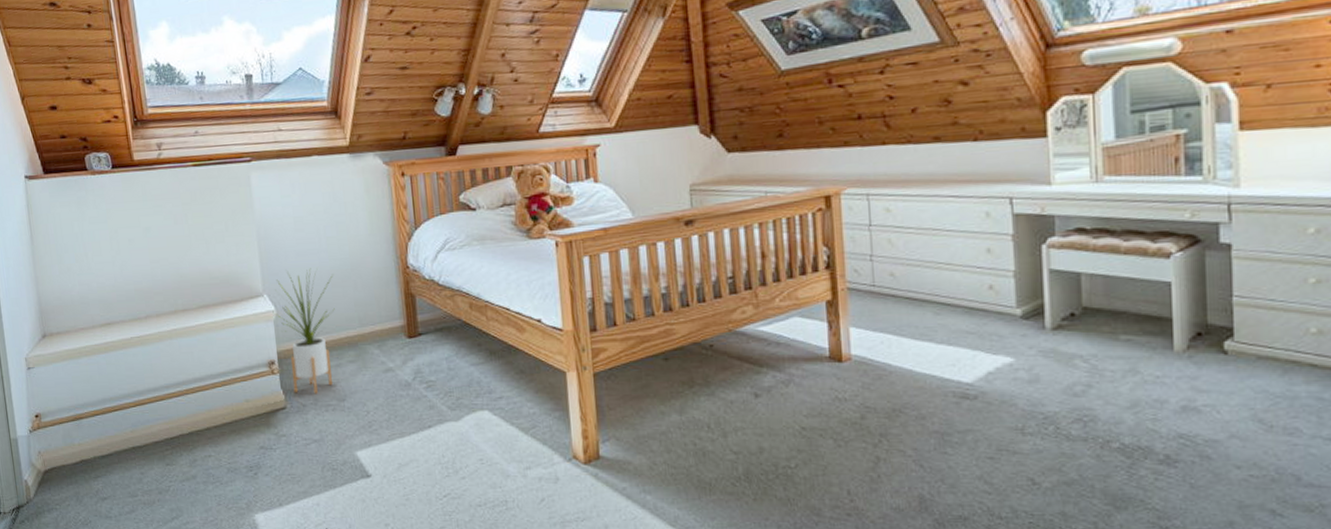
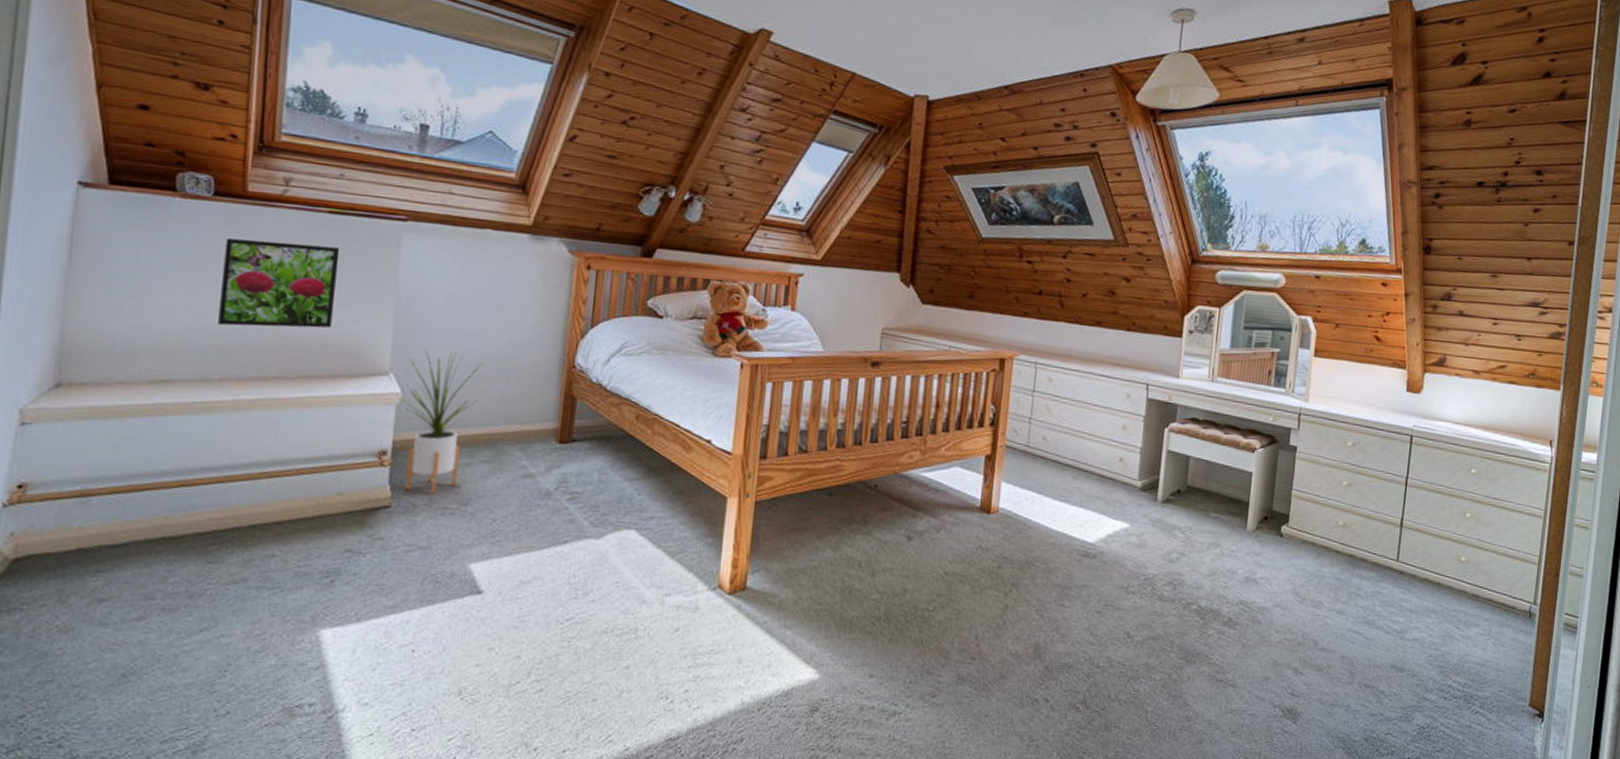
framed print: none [127,194,214,273] -> present [218,238,340,328]

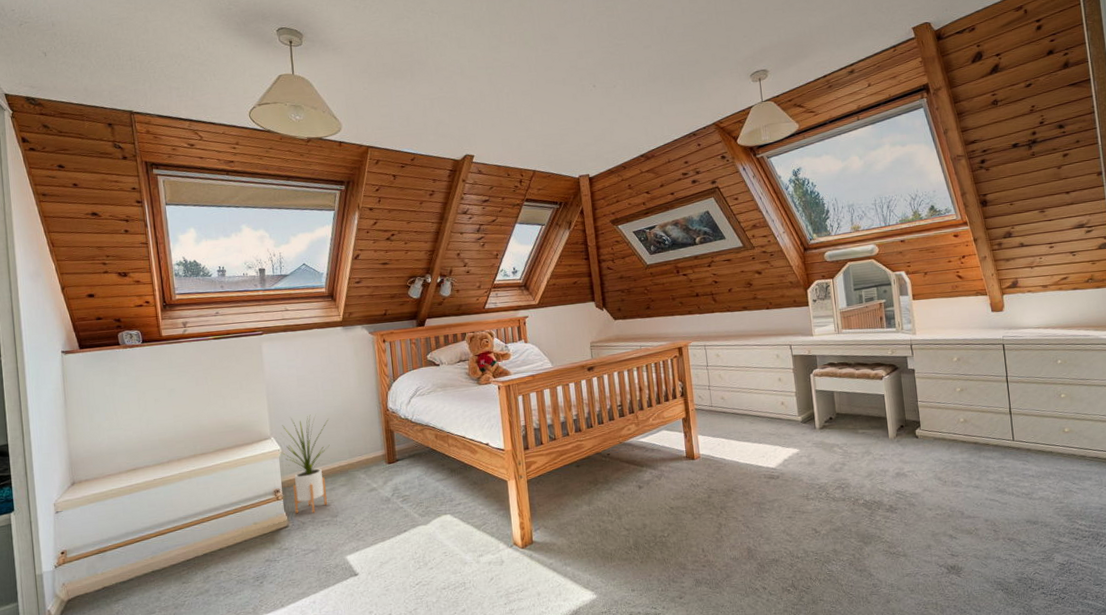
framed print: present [218,238,340,328] -> none [155,361,229,426]

